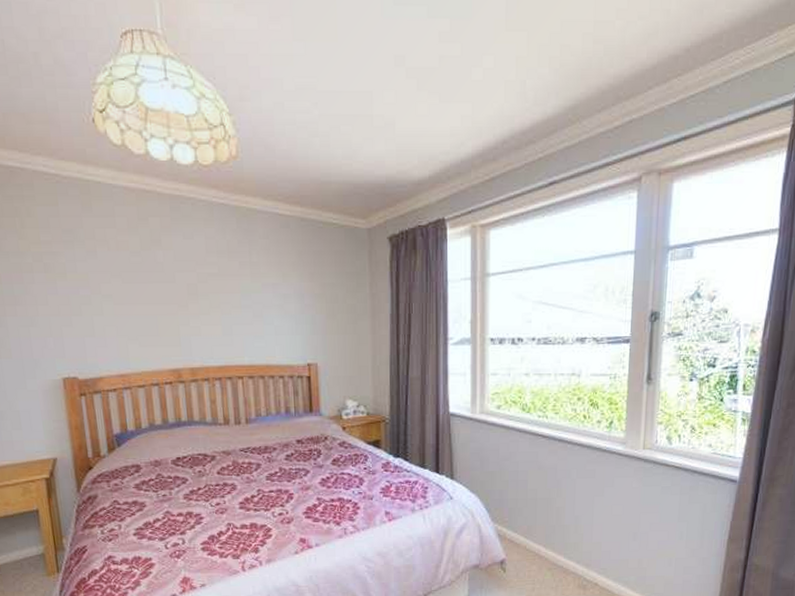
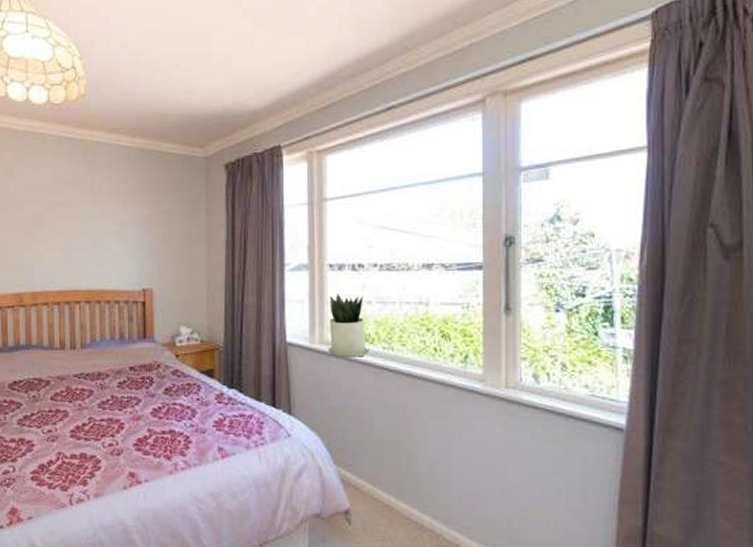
planter: none [487,366,527,427] -> present [327,294,371,358]

